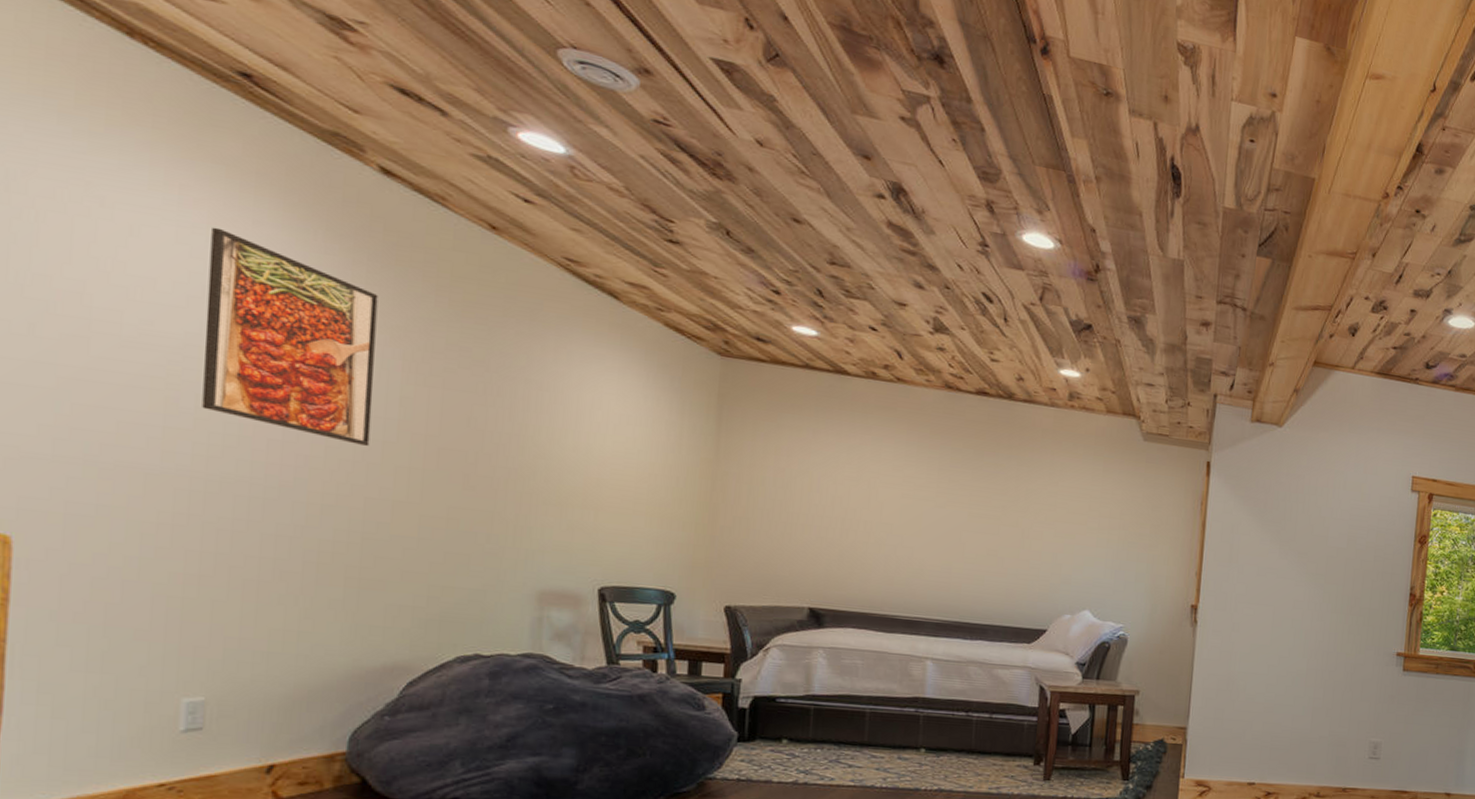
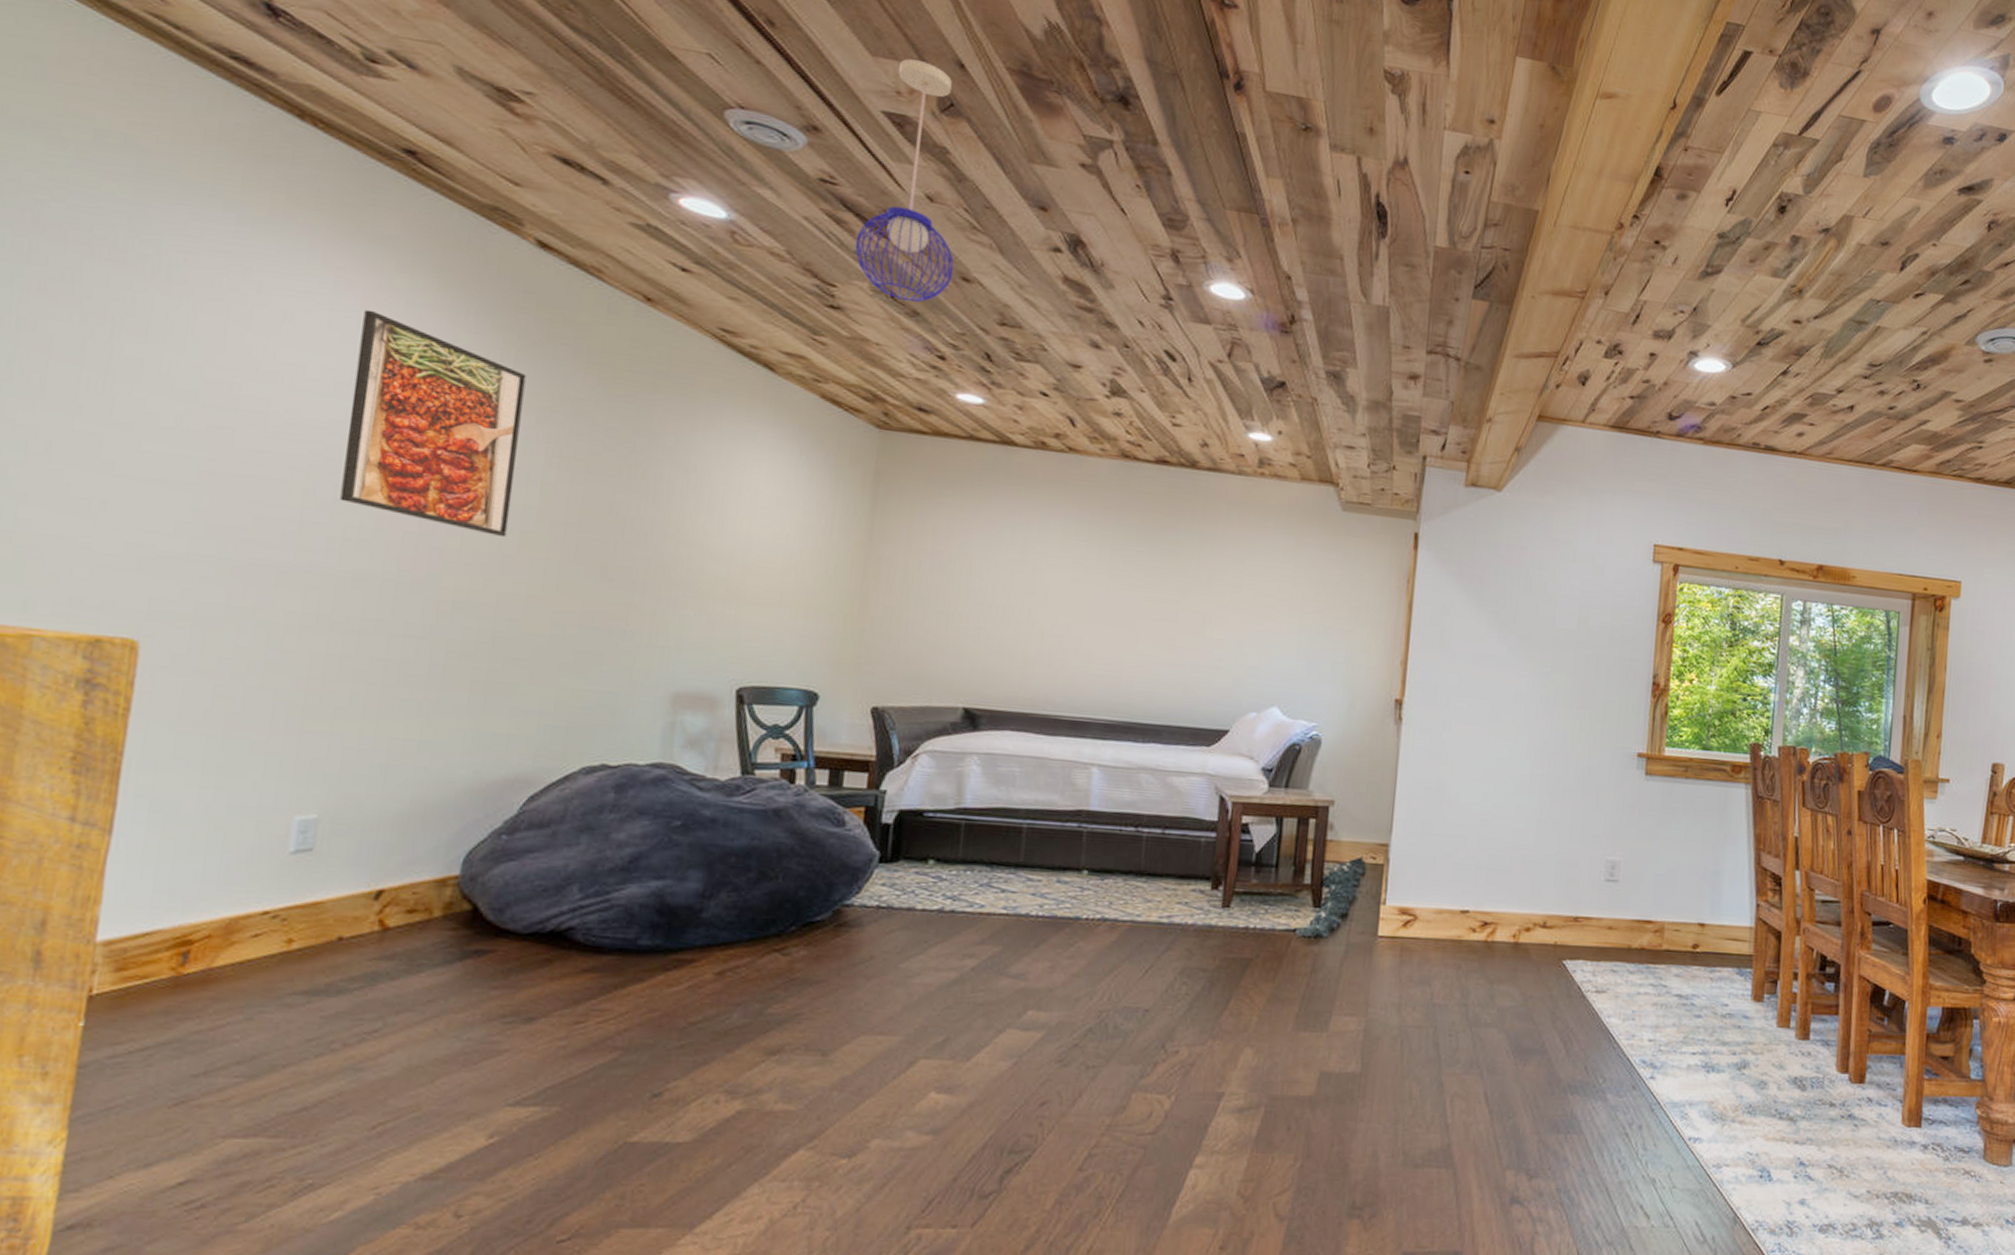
pendant light: none [690,8,785,240] -> present [855,58,954,303]

